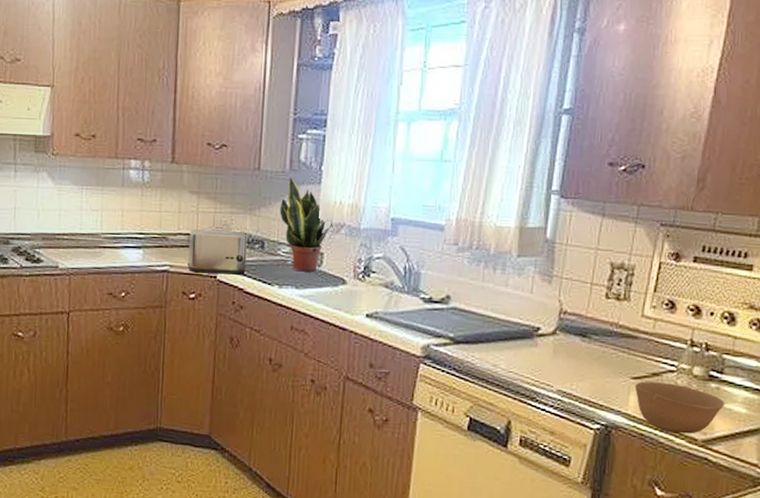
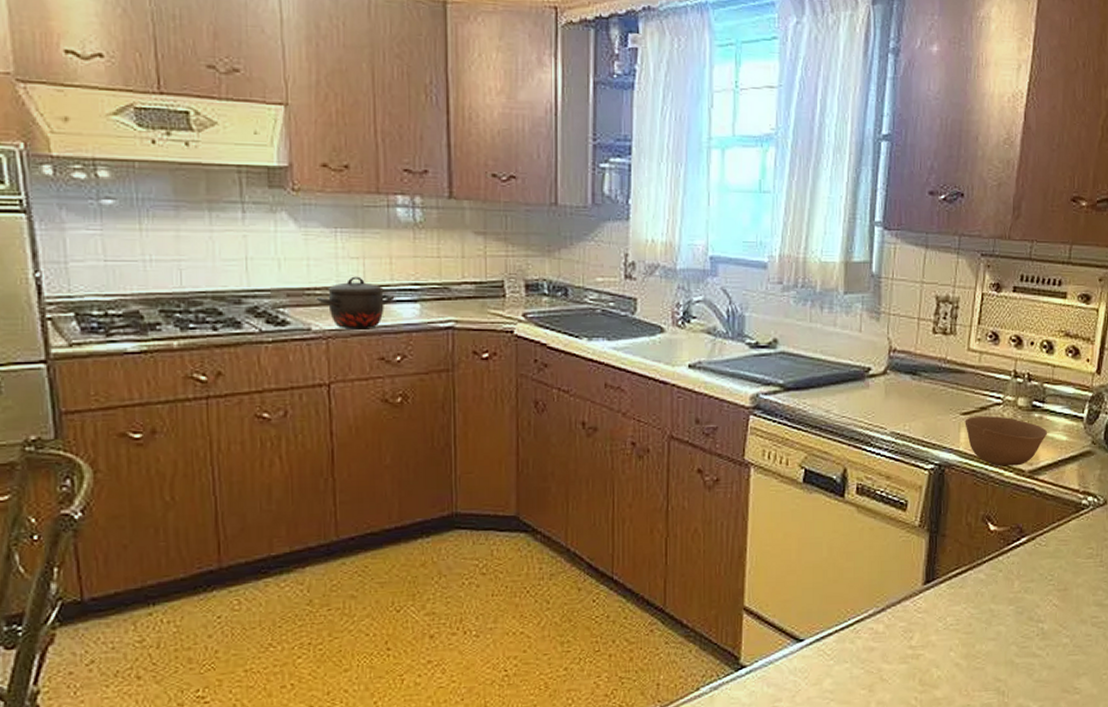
cooking pot: none [64,225,124,269] -> present [317,276,395,329]
toaster: present [188,229,252,275] -> none [477,276,553,328]
potted plant: present [279,176,335,272] -> none [583,212,647,321]

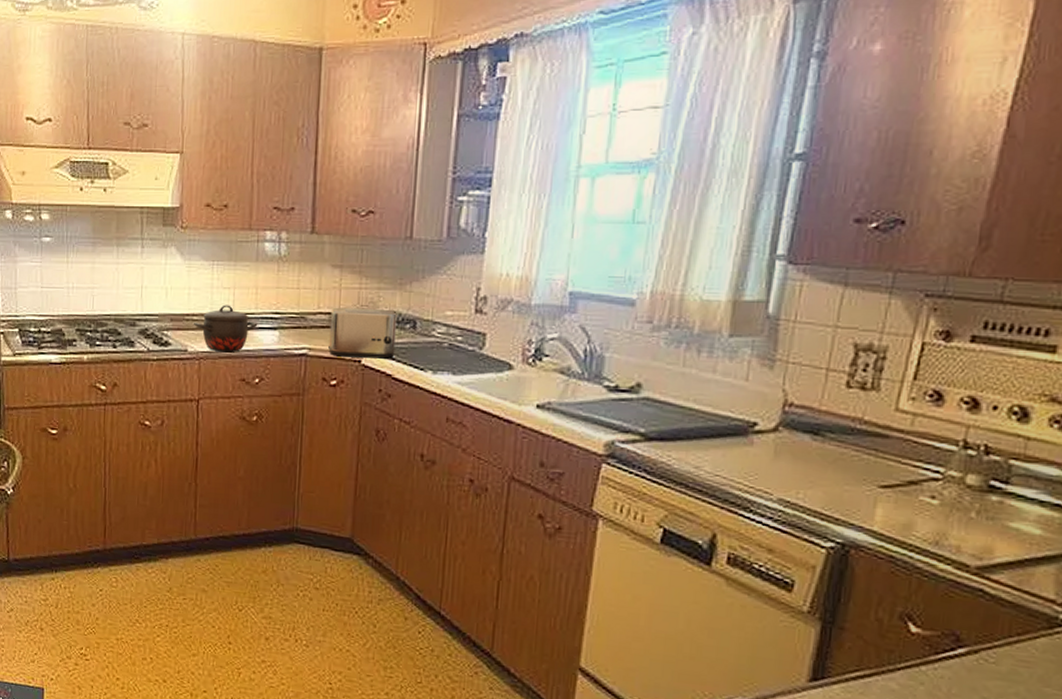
toaster: none [477,276,553,328] -> present [328,307,402,359]
bowl: present [965,416,1048,466] -> none [883,491,1011,559]

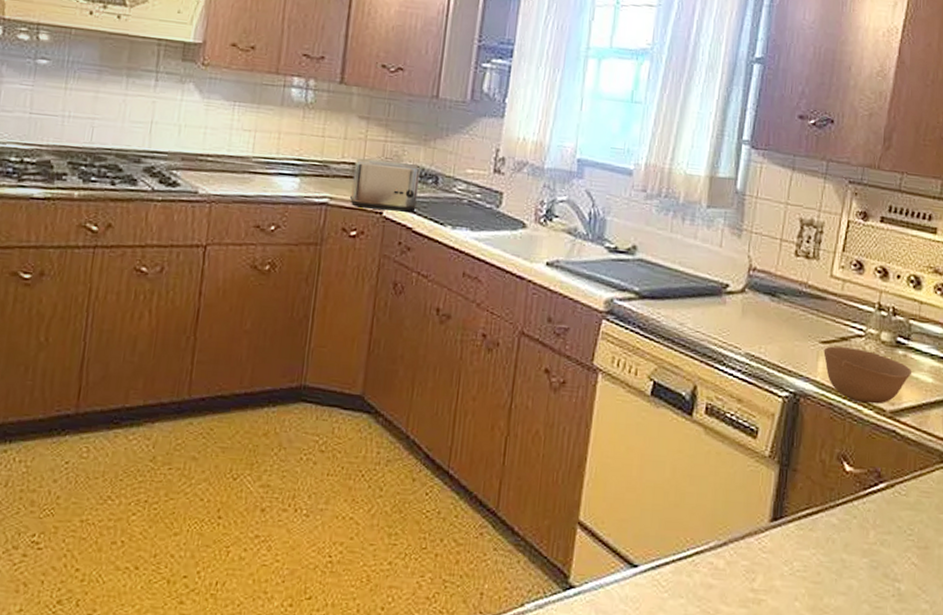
cooking pot: present [194,304,258,352] -> none [207,147,278,197]
bowl: none [883,491,1011,559] -> present [823,346,913,404]

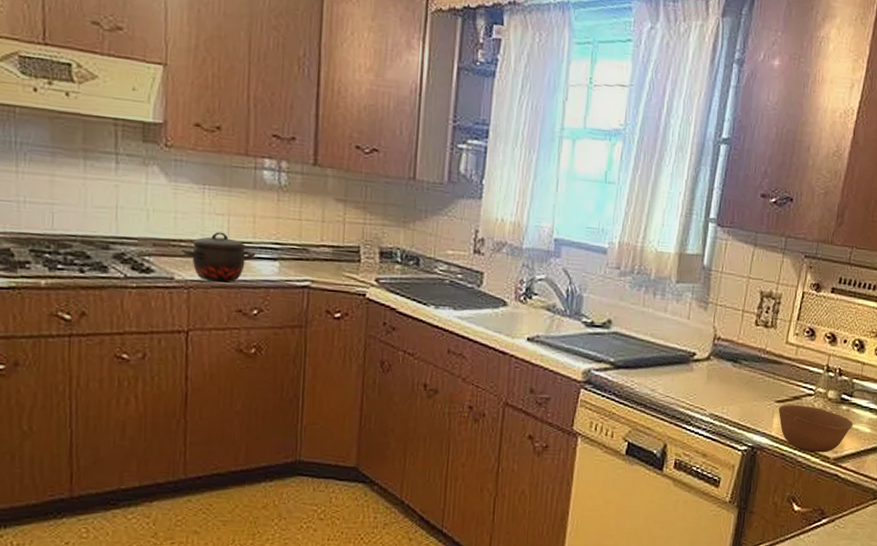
cooking pot: none [207,147,278,197] -> present [181,232,256,282]
toaster: present [350,158,425,213] -> none [332,241,406,294]

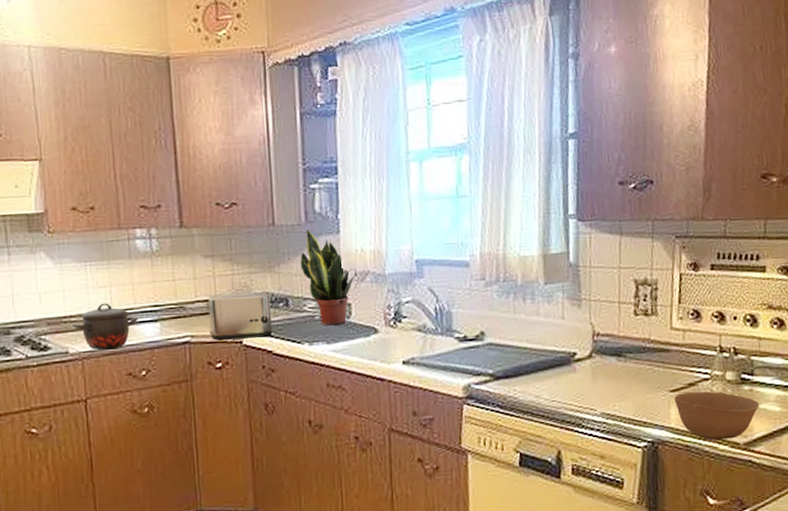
toaster: none [332,241,406,294] -> present [208,292,276,341]
potted plant: none [436,189,496,293] -> present [300,228,359,326]

